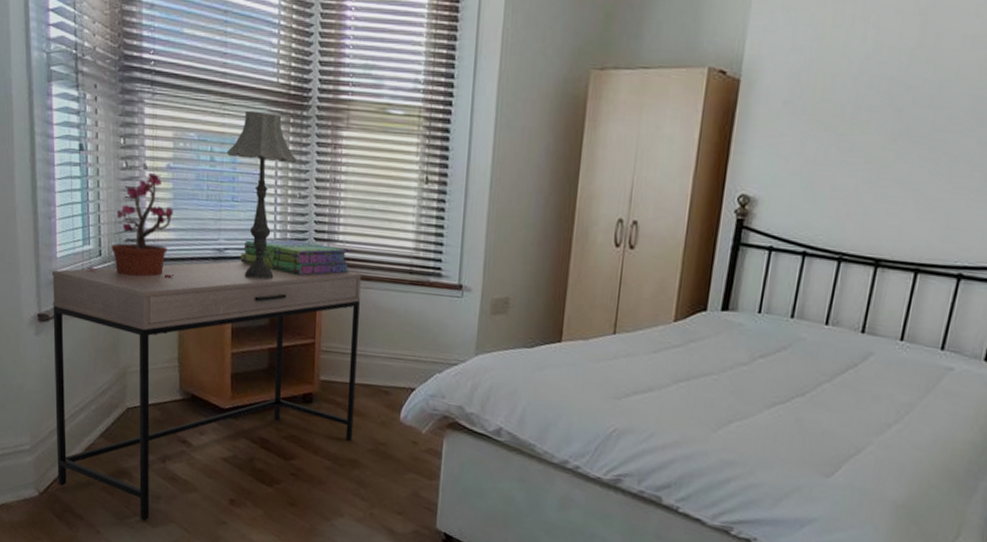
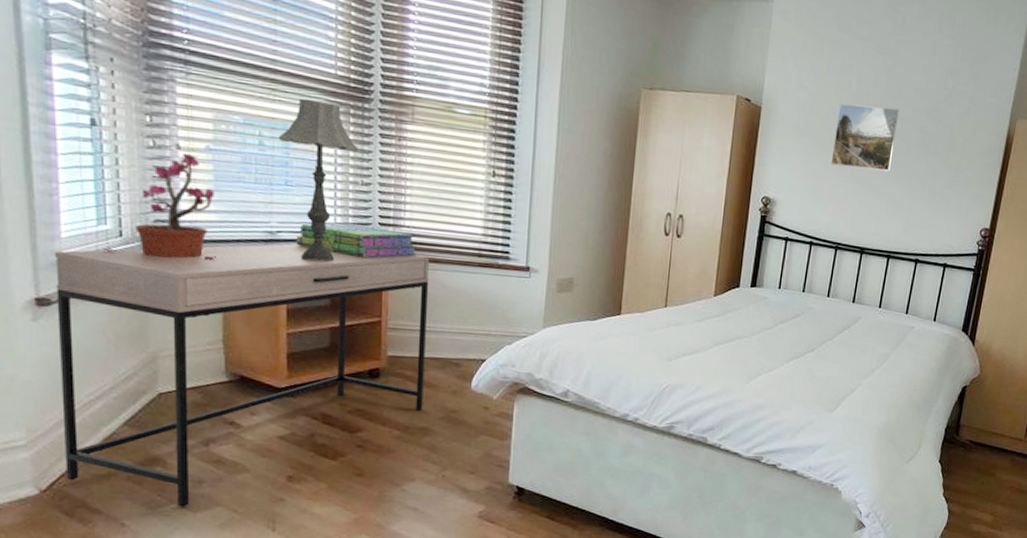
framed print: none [834,65,937,155] -> present [830,104,899,172]

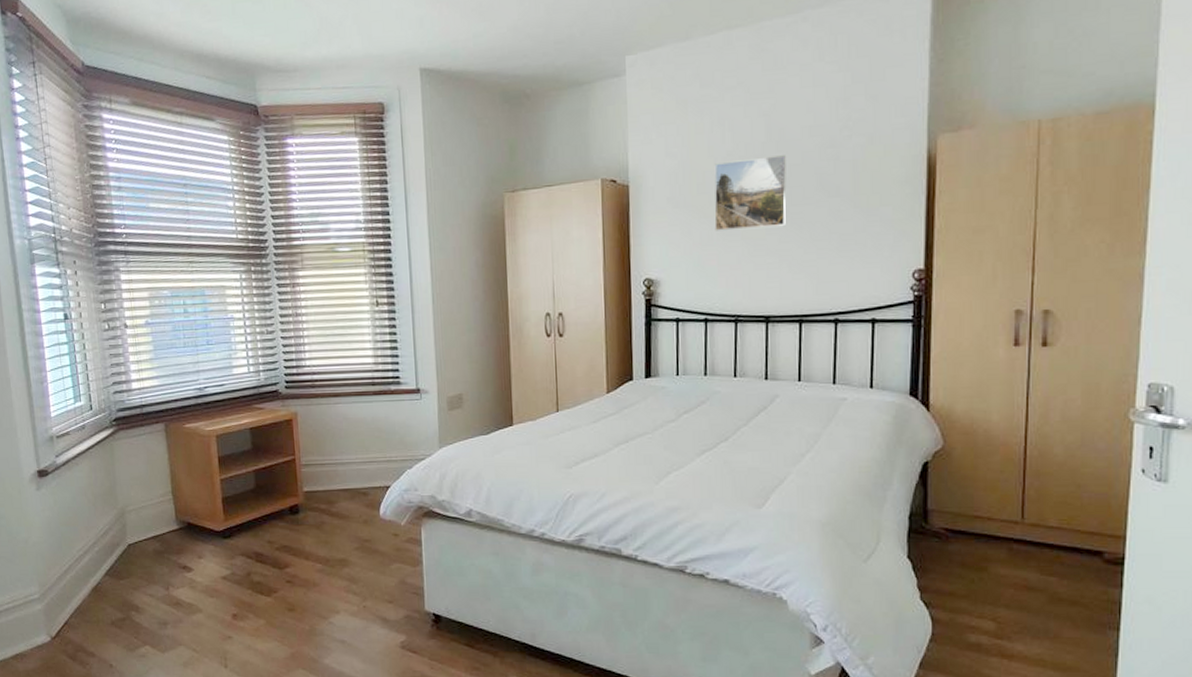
desk: present [55,243,430,508] -> none [48,391,339,649]
potted plant: present [102,153,218,260] -> none [79,330,162,426]
table lamp: present [278,98,357,263] -> none [198,264,260,411]
stack of books: present [296,223,417,258] -> none [219,370,319,401]

